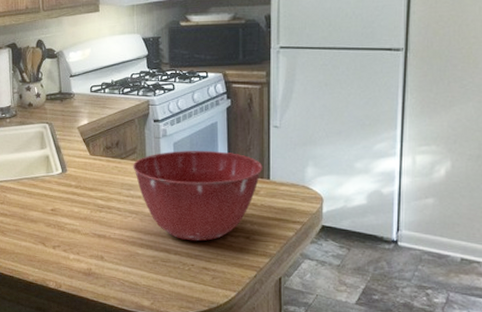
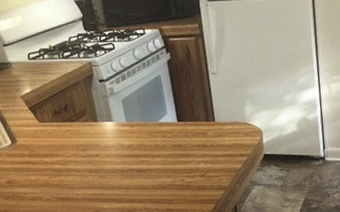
mixing bowl: present [133,151,263,241] -> none [85,102,208,188]

